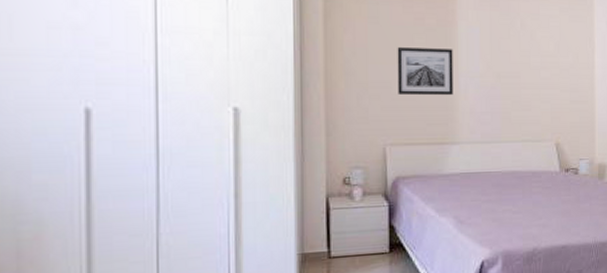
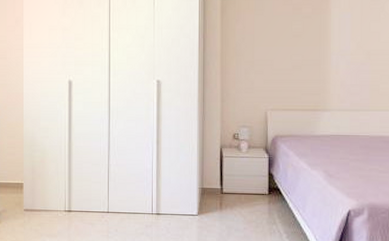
wall art: present [397,47,453,96] -> none [278,32,326,71]

